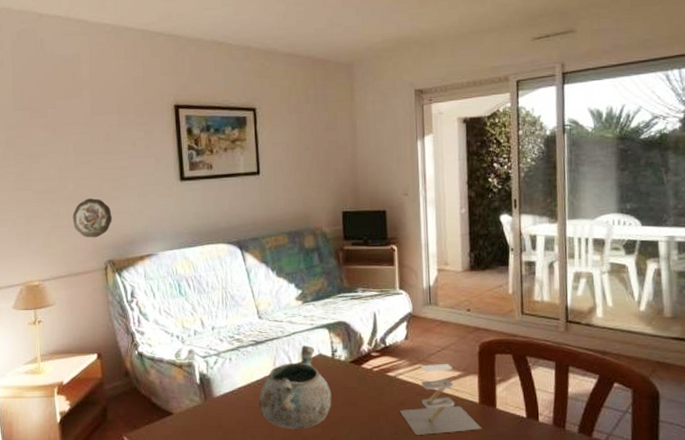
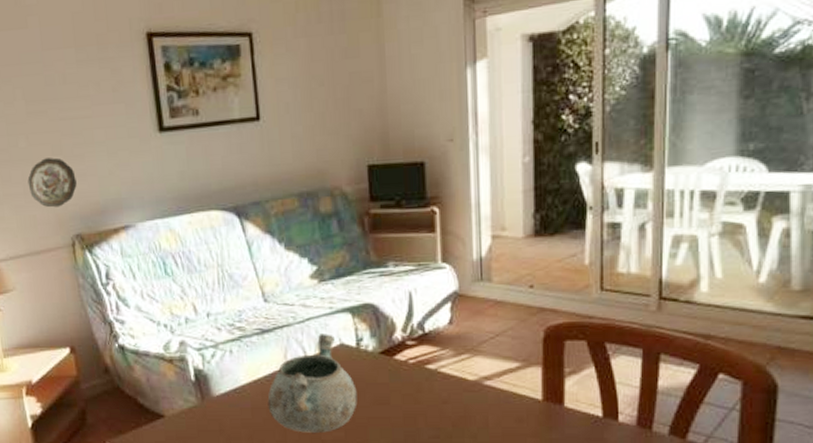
smartphone: present [400,363,482,435] -> none [442,352,546,439]

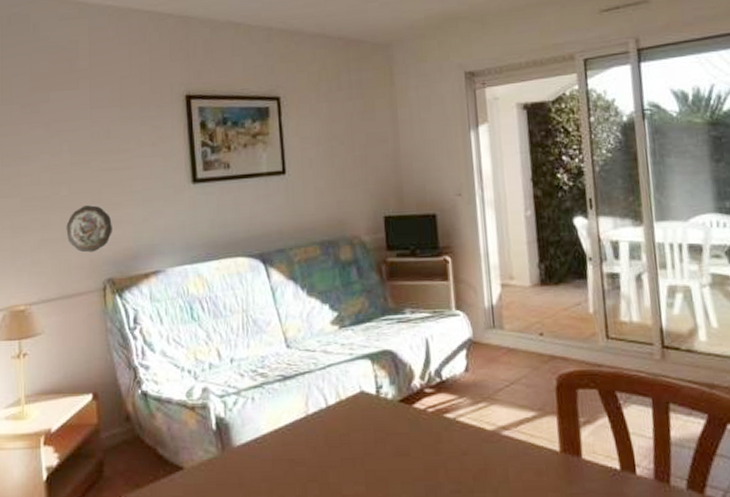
decorative bowl: present [267,334,357,433] -> none [288,381,378,487]

